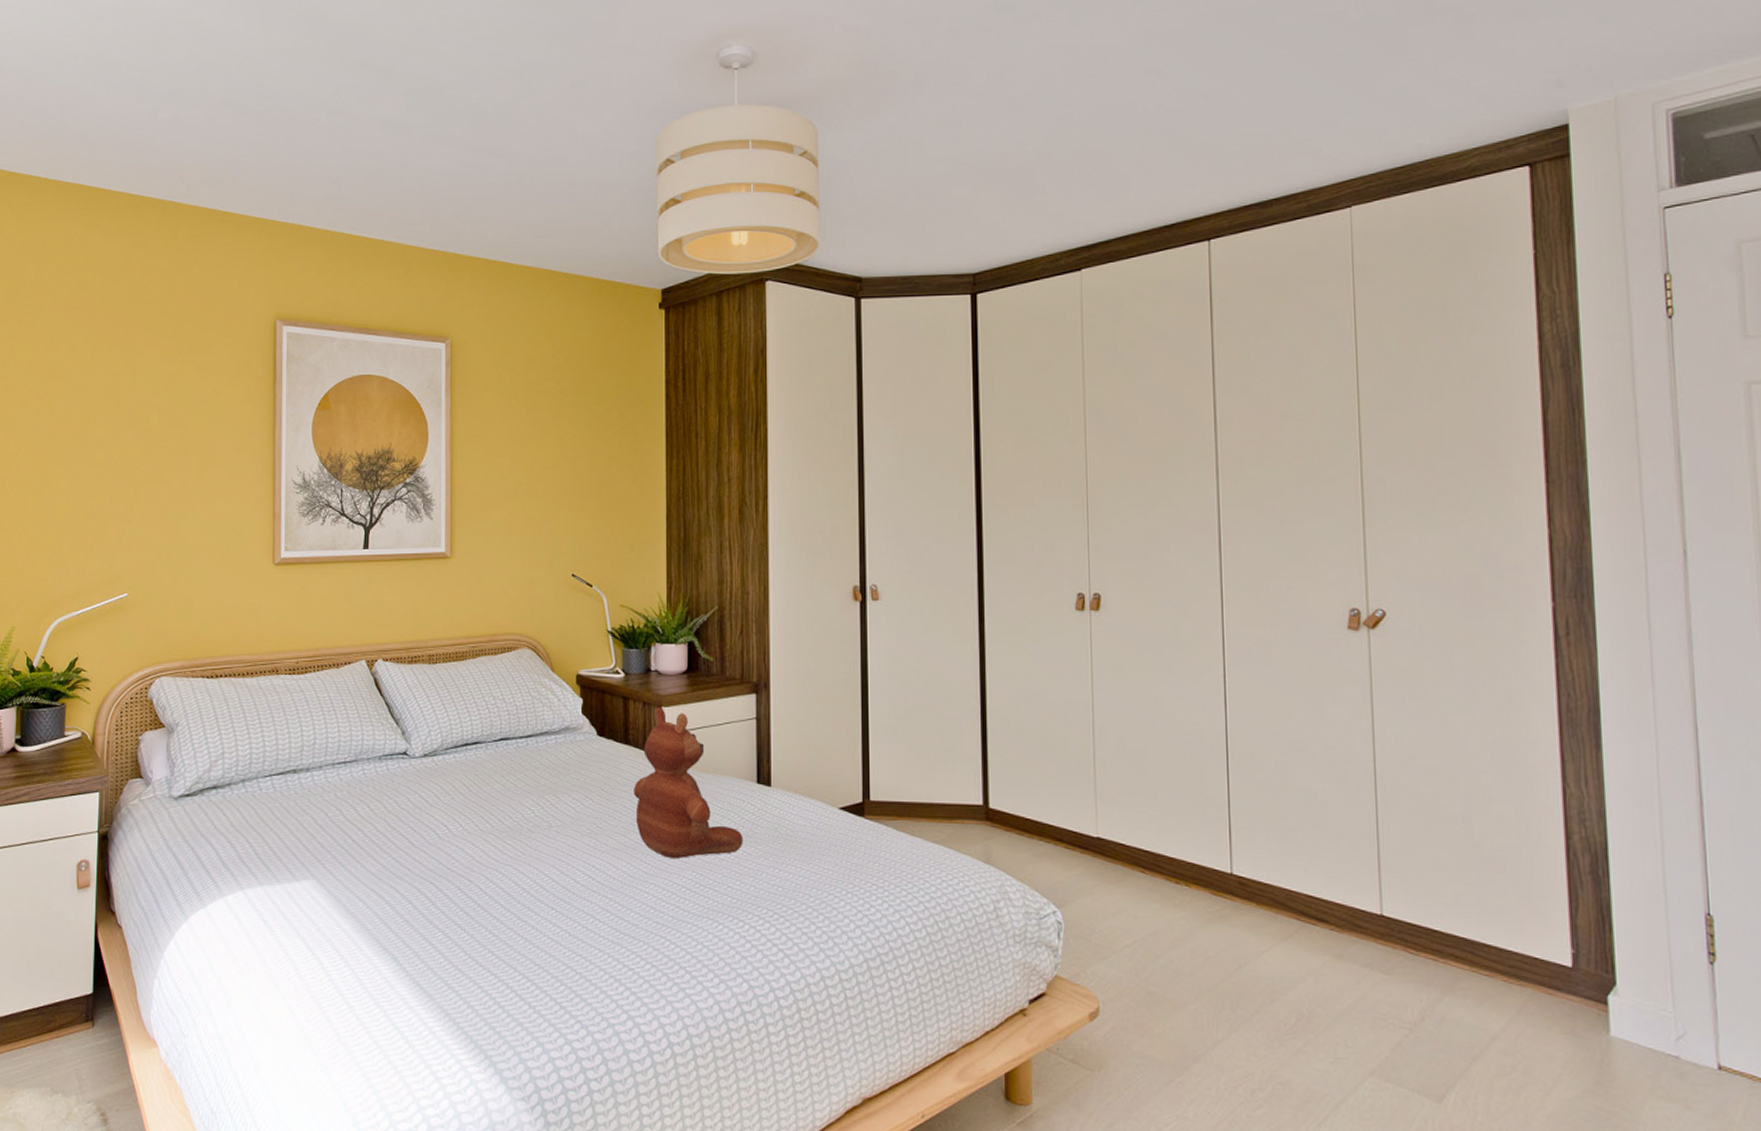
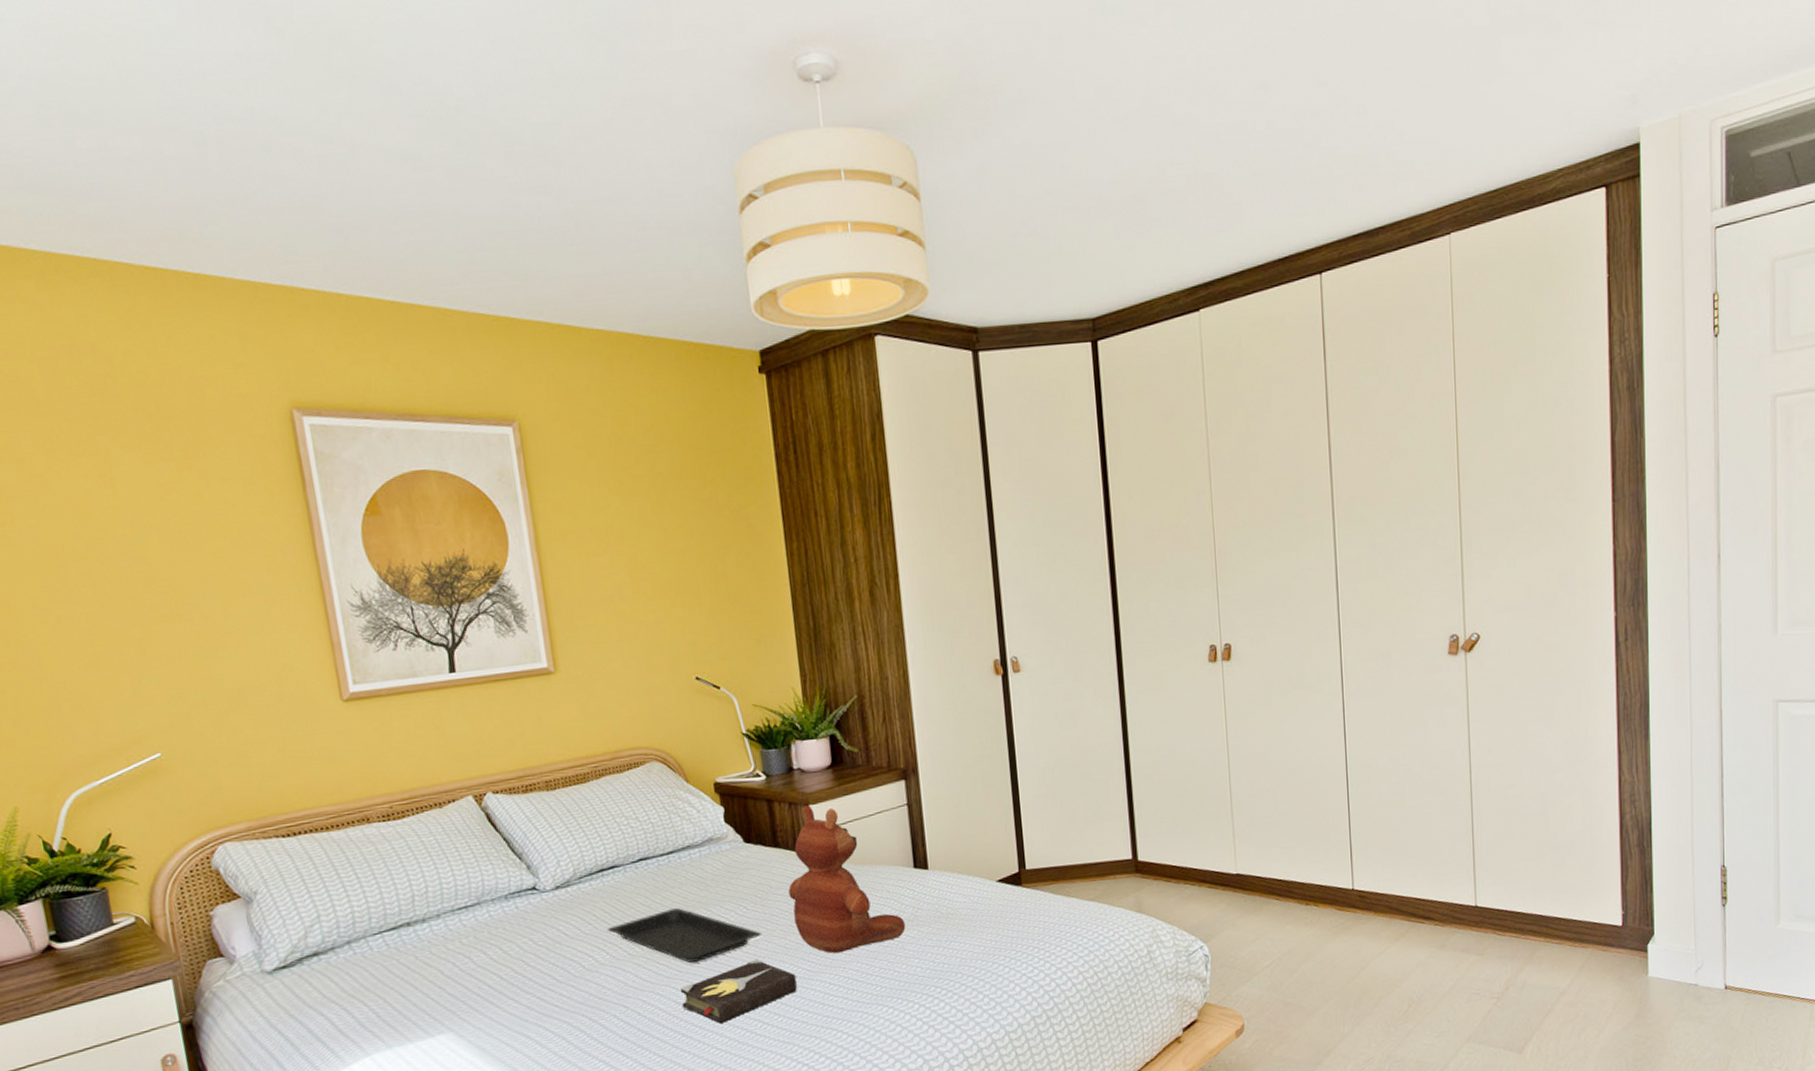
serving tray: none [462,791,603,846] -> present [606,908,762,963]
hardback book: none [521,852,632,912] -> present [680,959,797,1023]

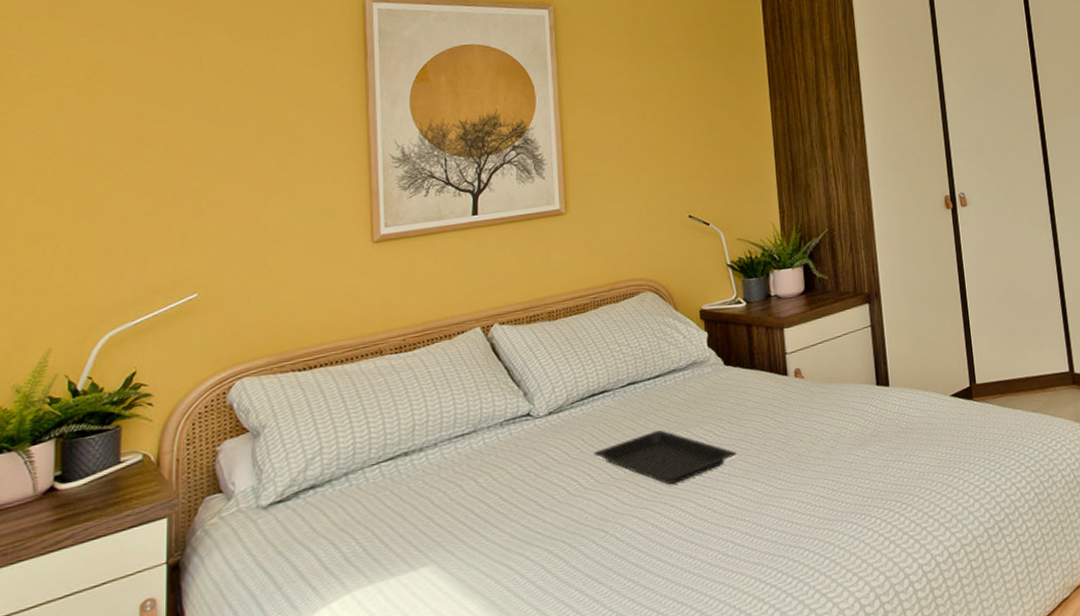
hardback book: present [680,959,797,1023] -> none [658,478,768,546]
teddy bear: present [788,805,906,954] -> none [763,329,869,471]

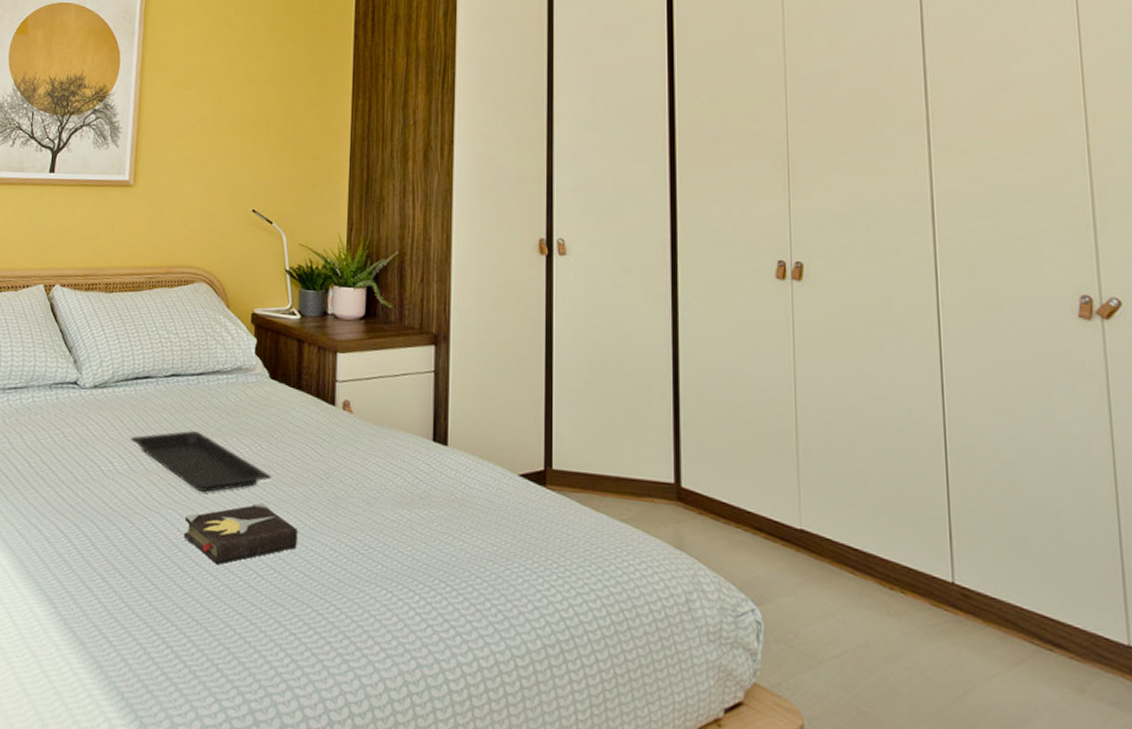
hardback book: none [658,478,768,546] -> present [183,502,299,564]

